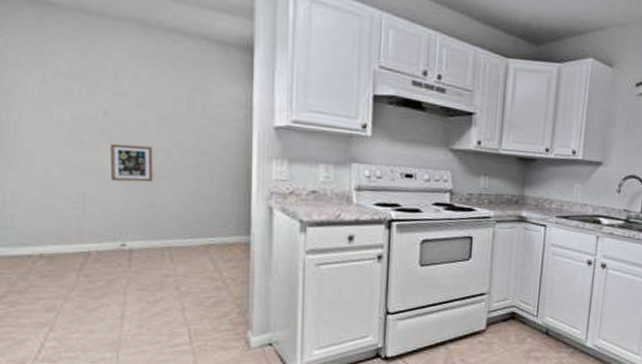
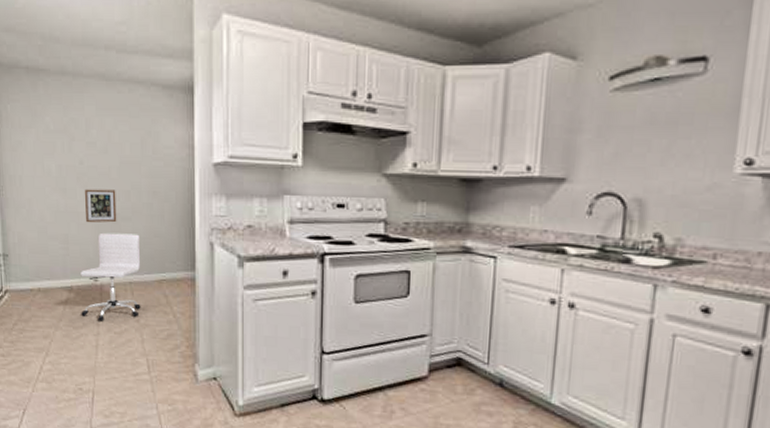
chair: none [101,192,184,290] -> present [80,232,141,321]

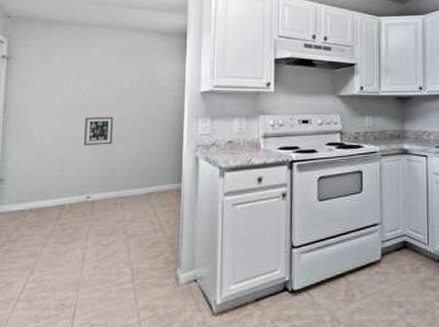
chair: present [80,232,141,321] -> none [70,153,133,235]

